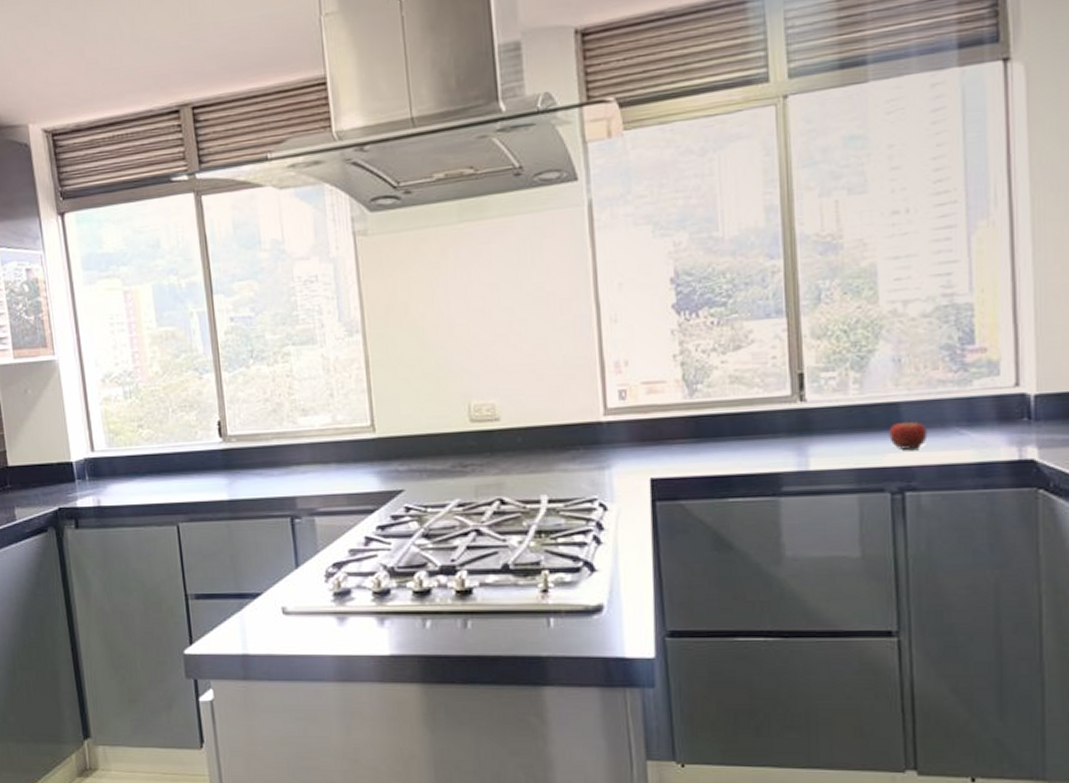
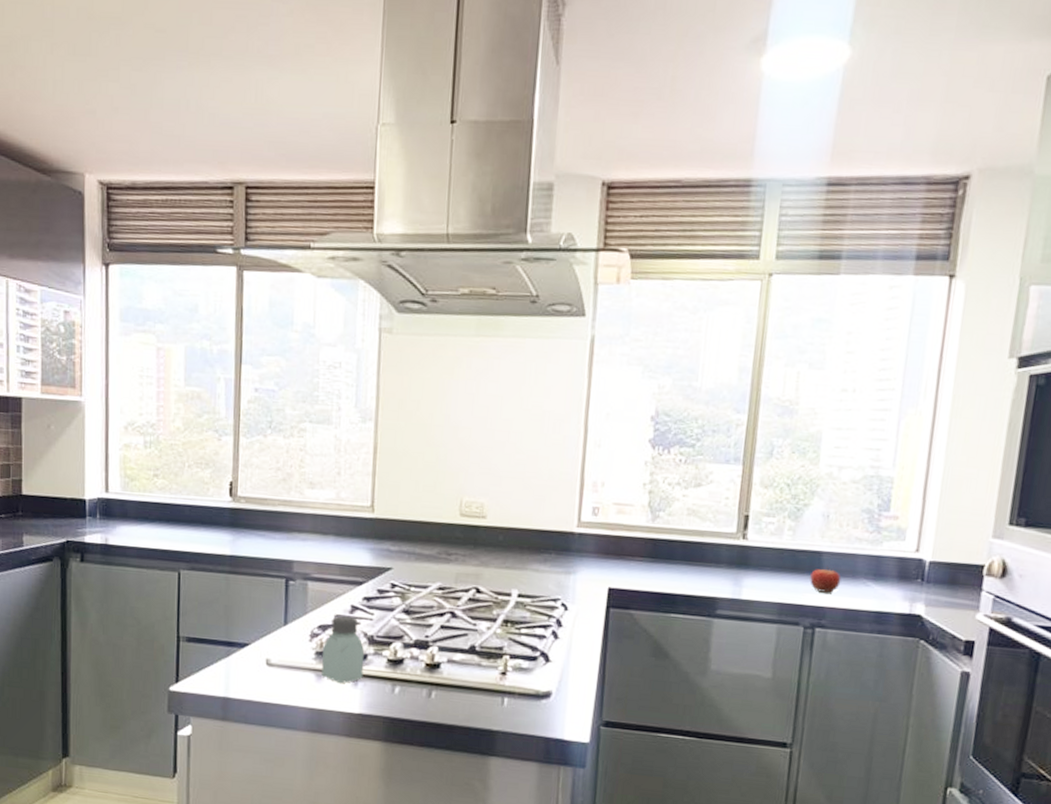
saltshaker: none [340,550,389,625] -> present [321,616,365,684]

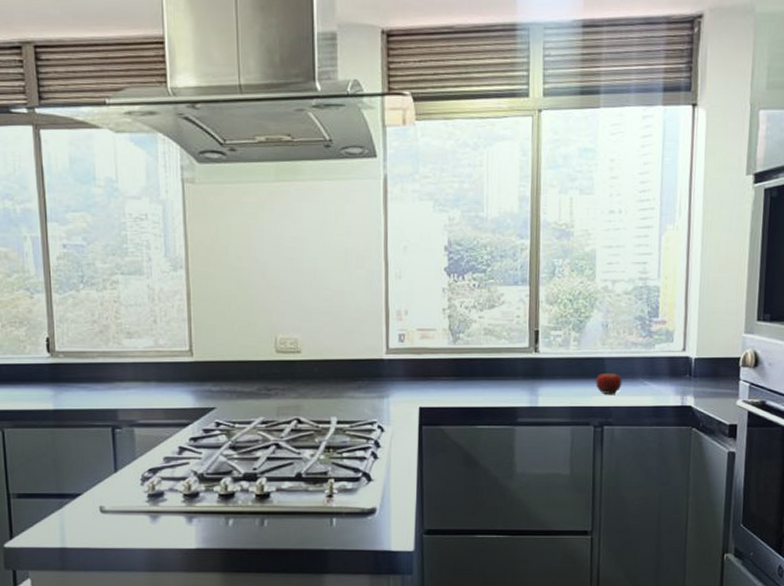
saltshaker: present [321,616,365,684] -> none [154,458,197,523]

